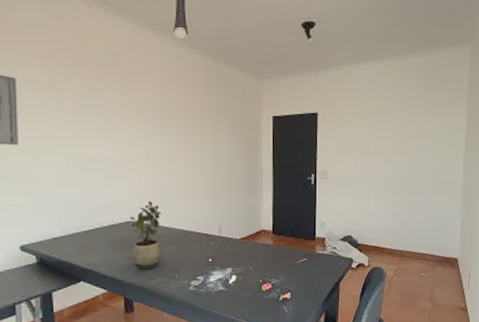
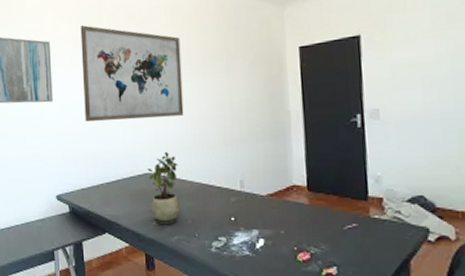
wall art: none [57,67,169,168] -> present [80,25,184,121]

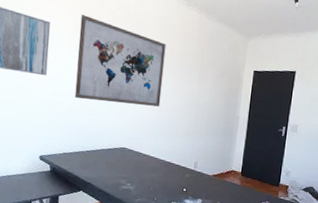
potted plant: present [147,152,181,225] -> none [122,133,149,190]

